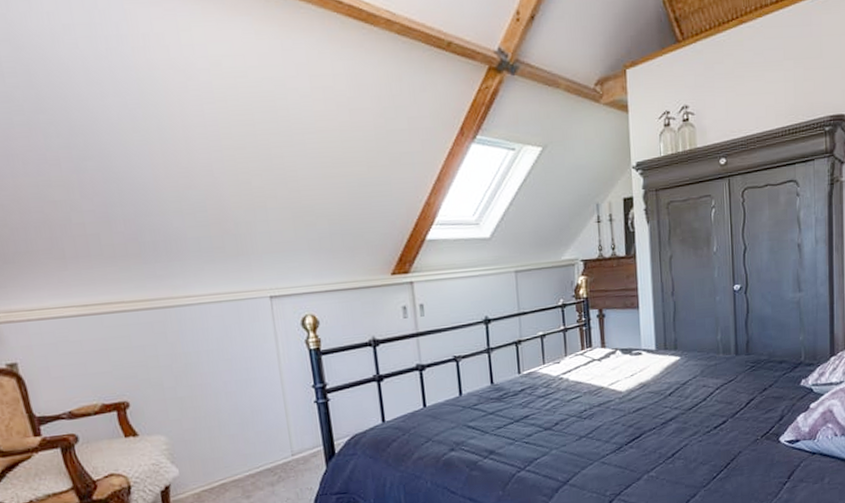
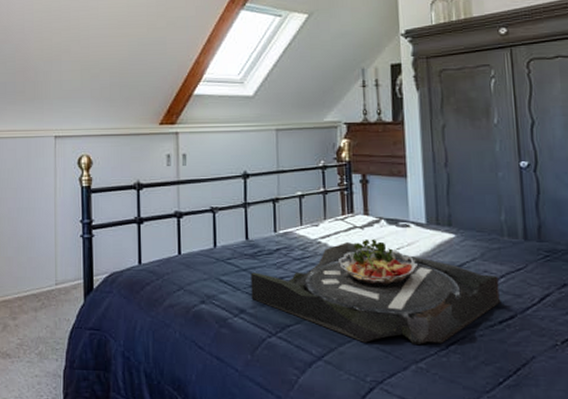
serving tray: none [497,369,716,463] -> present [250,239,501,344]

